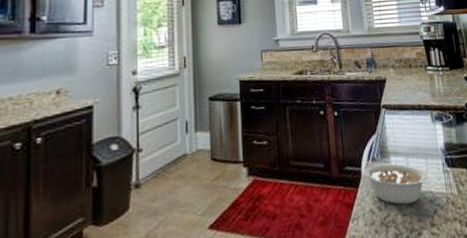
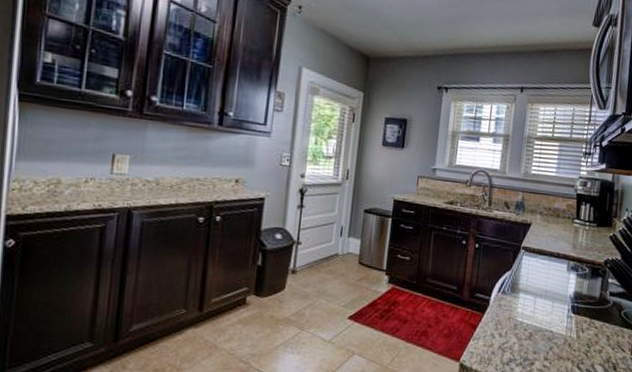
legume: present [364,163,431,205] -> none [492,297,553,337]

